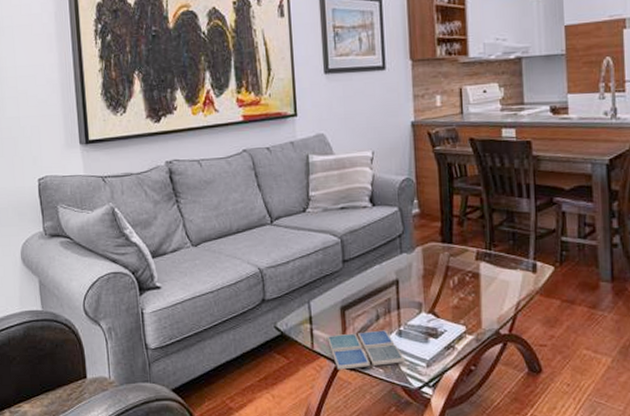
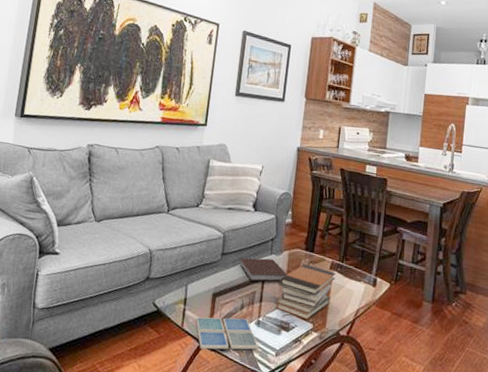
notebook: none [365,259,425,287] -> present [239,258,288,282]
book stack: none [415,259,484,322] -> present [276,264,336,320]

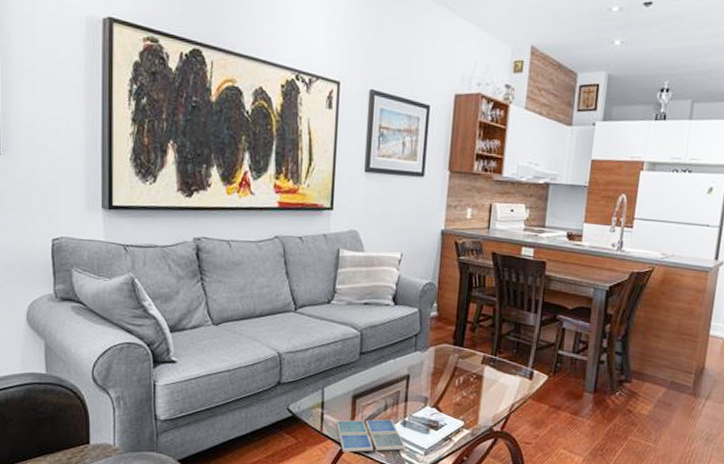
notebook: present [239,258,288,282] -> none [380,356,435,381]
book stack: present [276,264,336,320] -> none [423,360,488,417]

